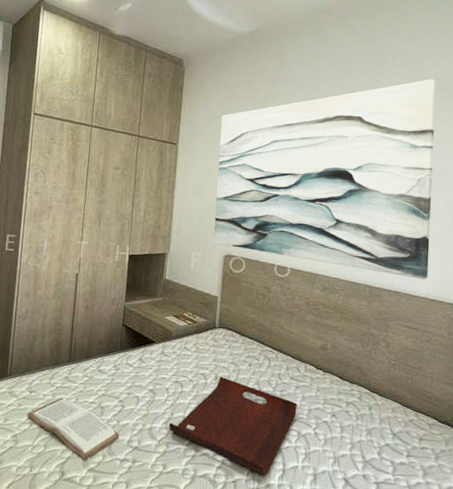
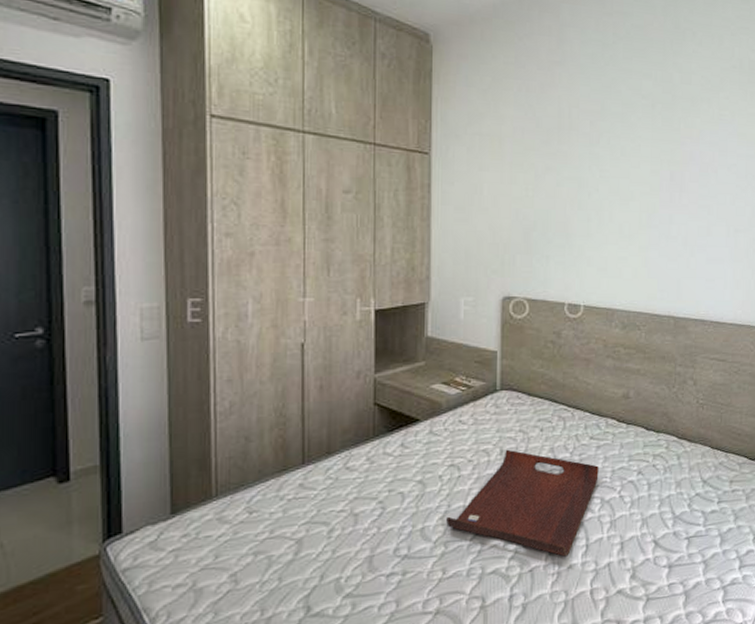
book: present [27,397,120,461] -> none [249,512,383,586]
wall art: present [213,79,437,280] -> none [486,60,740,303]

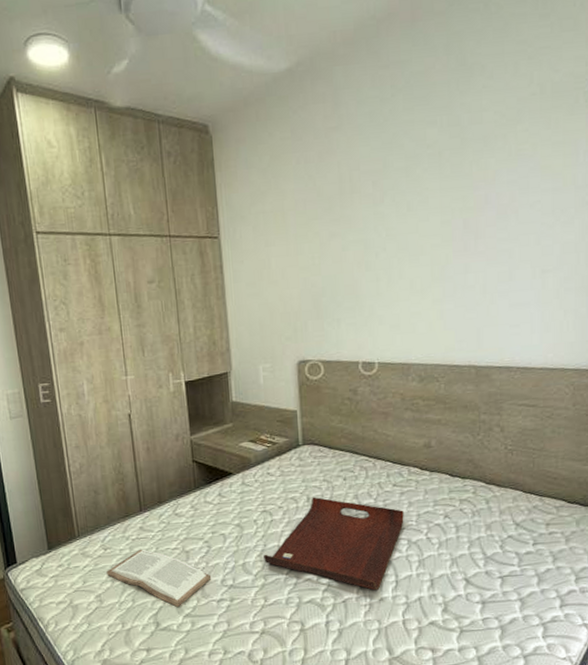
book: none [249,512,383,586] -> present [106,549,212,608]

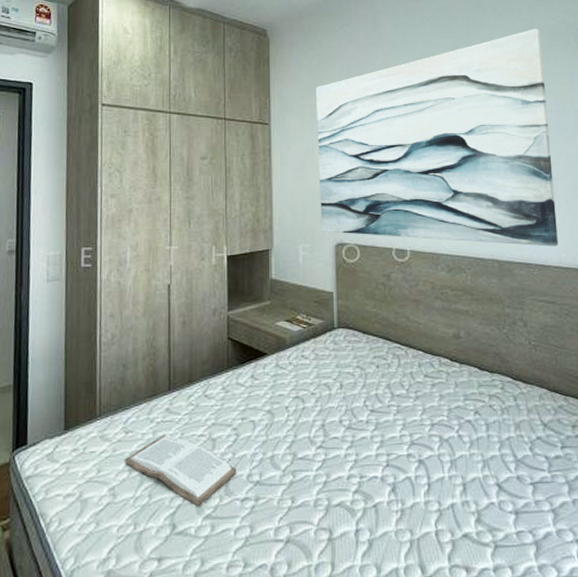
serving tray: present [262,497,404,591] -> none [292,384,436,494]
wall art: none [268,86,545,351] -> present [315,28,558,247]

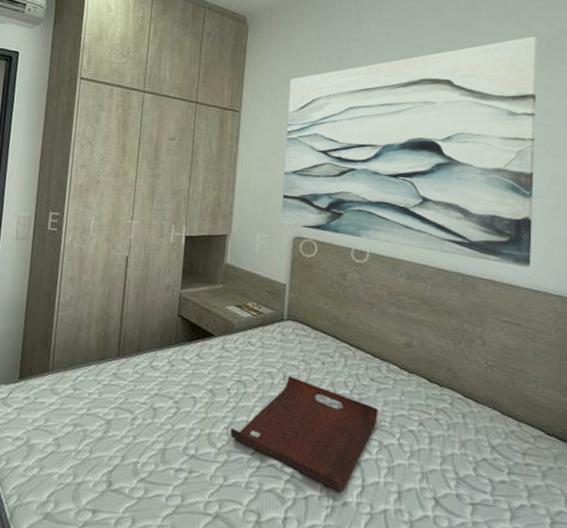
book: present [125,434,237,507] -> none [70,396,175,469]
serving tray: none [292,384,436,494] -> present [229,376,378,493]

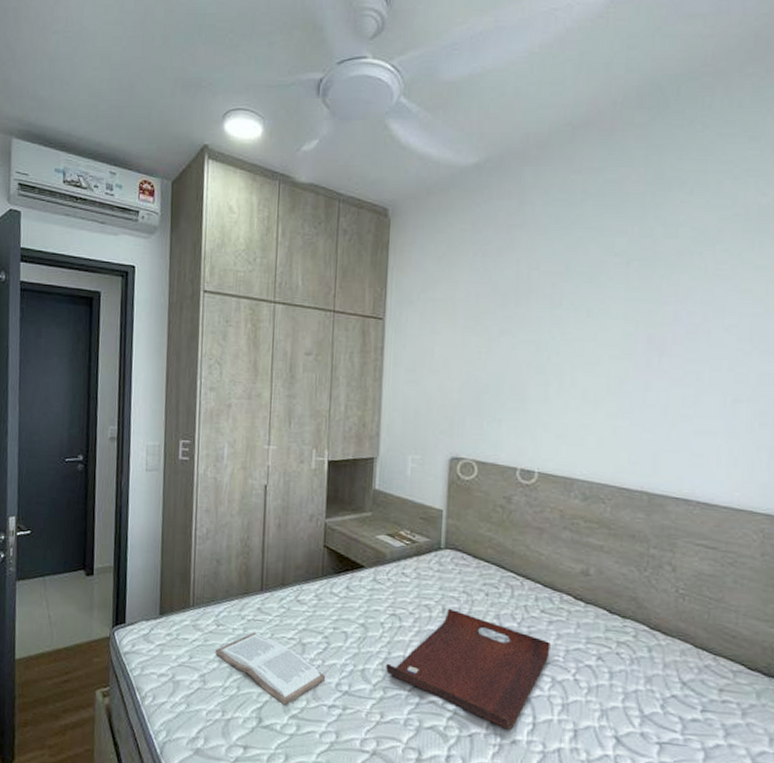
book: none [70,396,175,469] -> present [215,632,326,706]
wall art: present [280,36,538,268] -> none [434,207,746,483]

